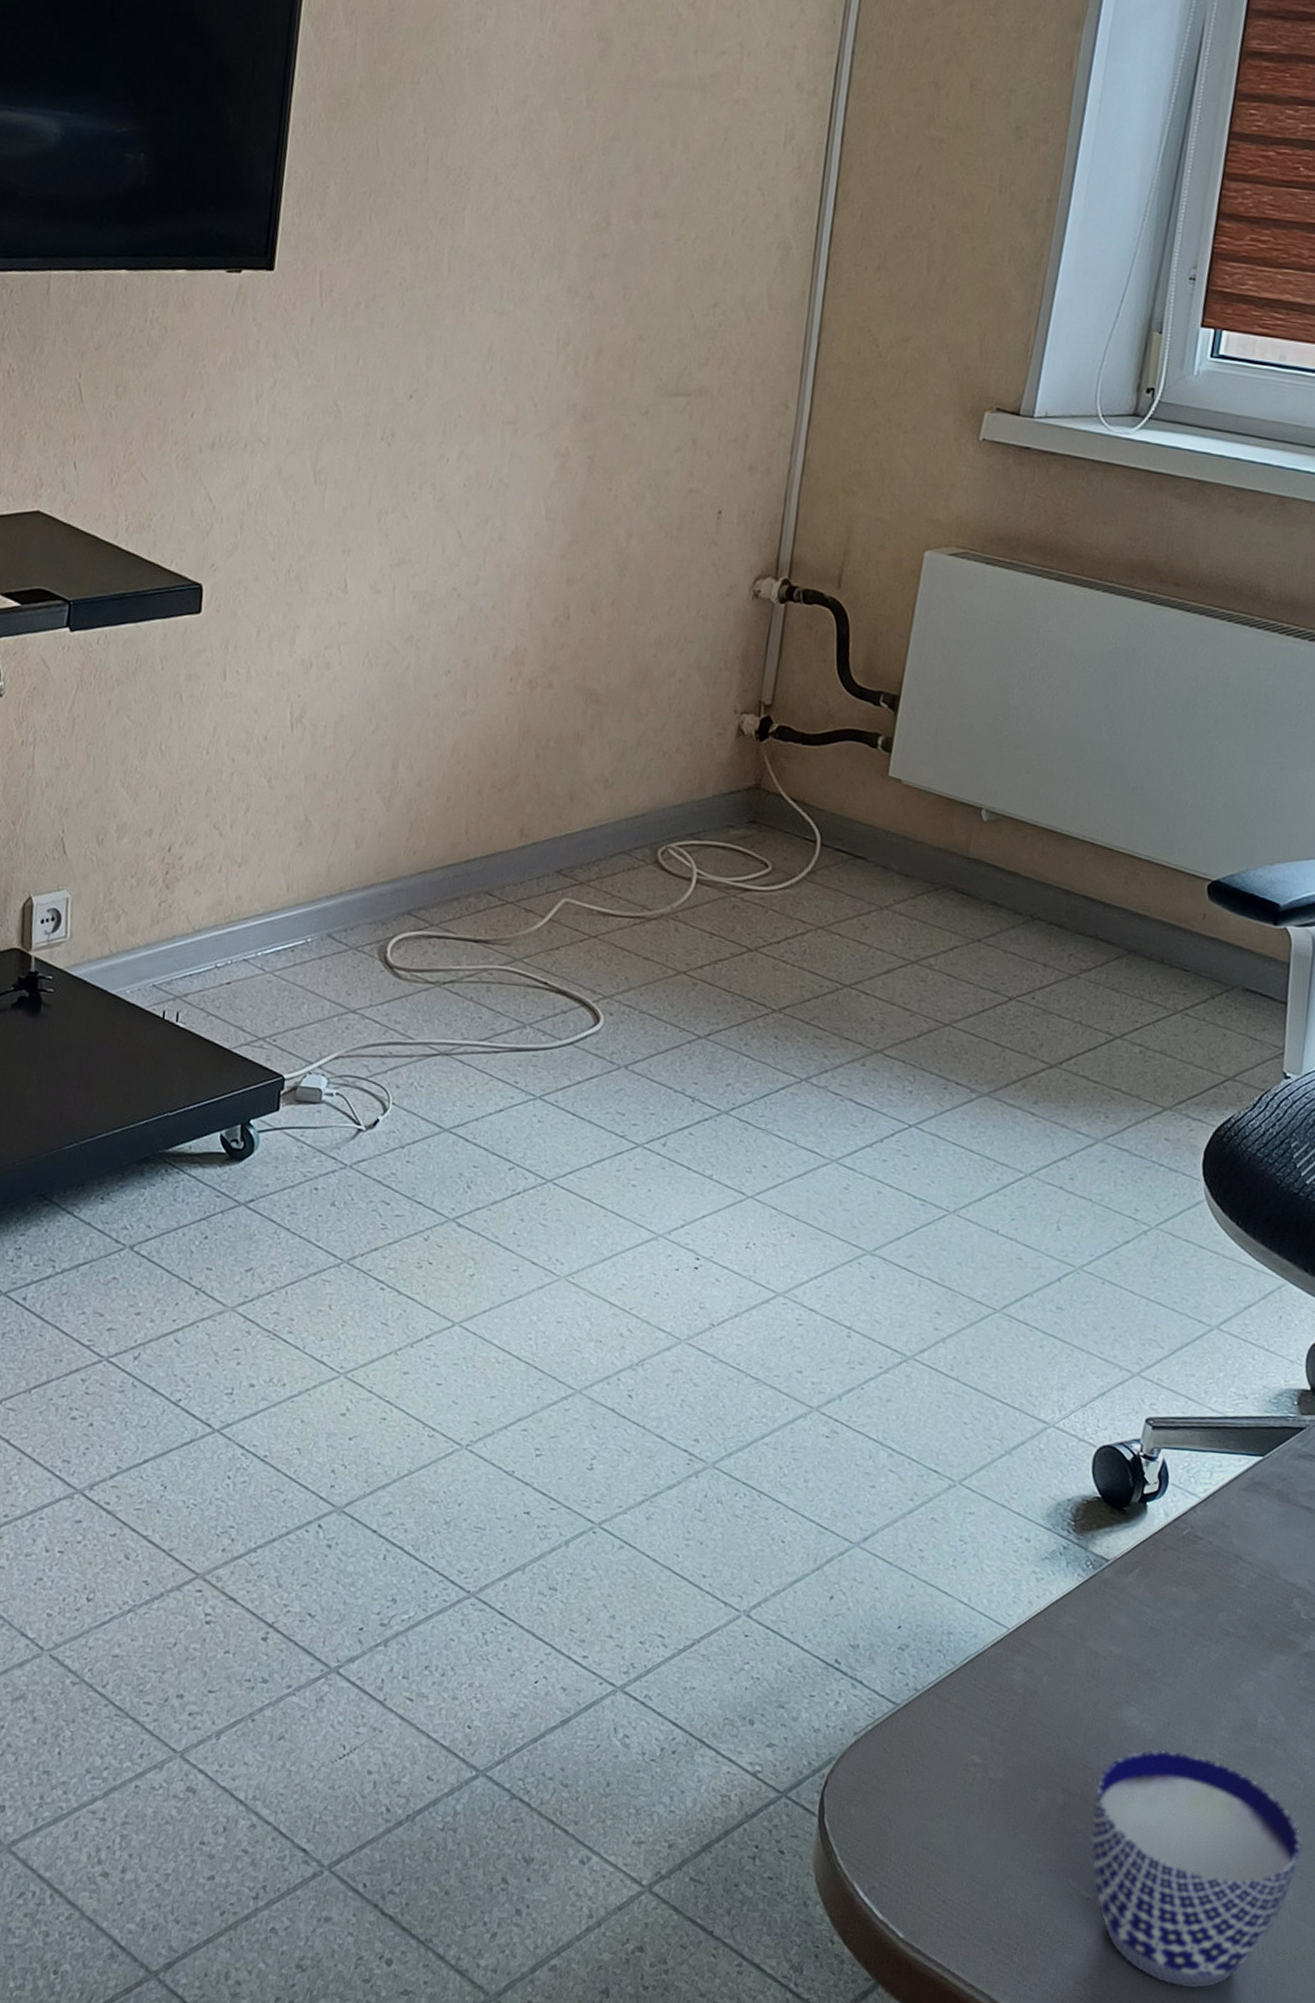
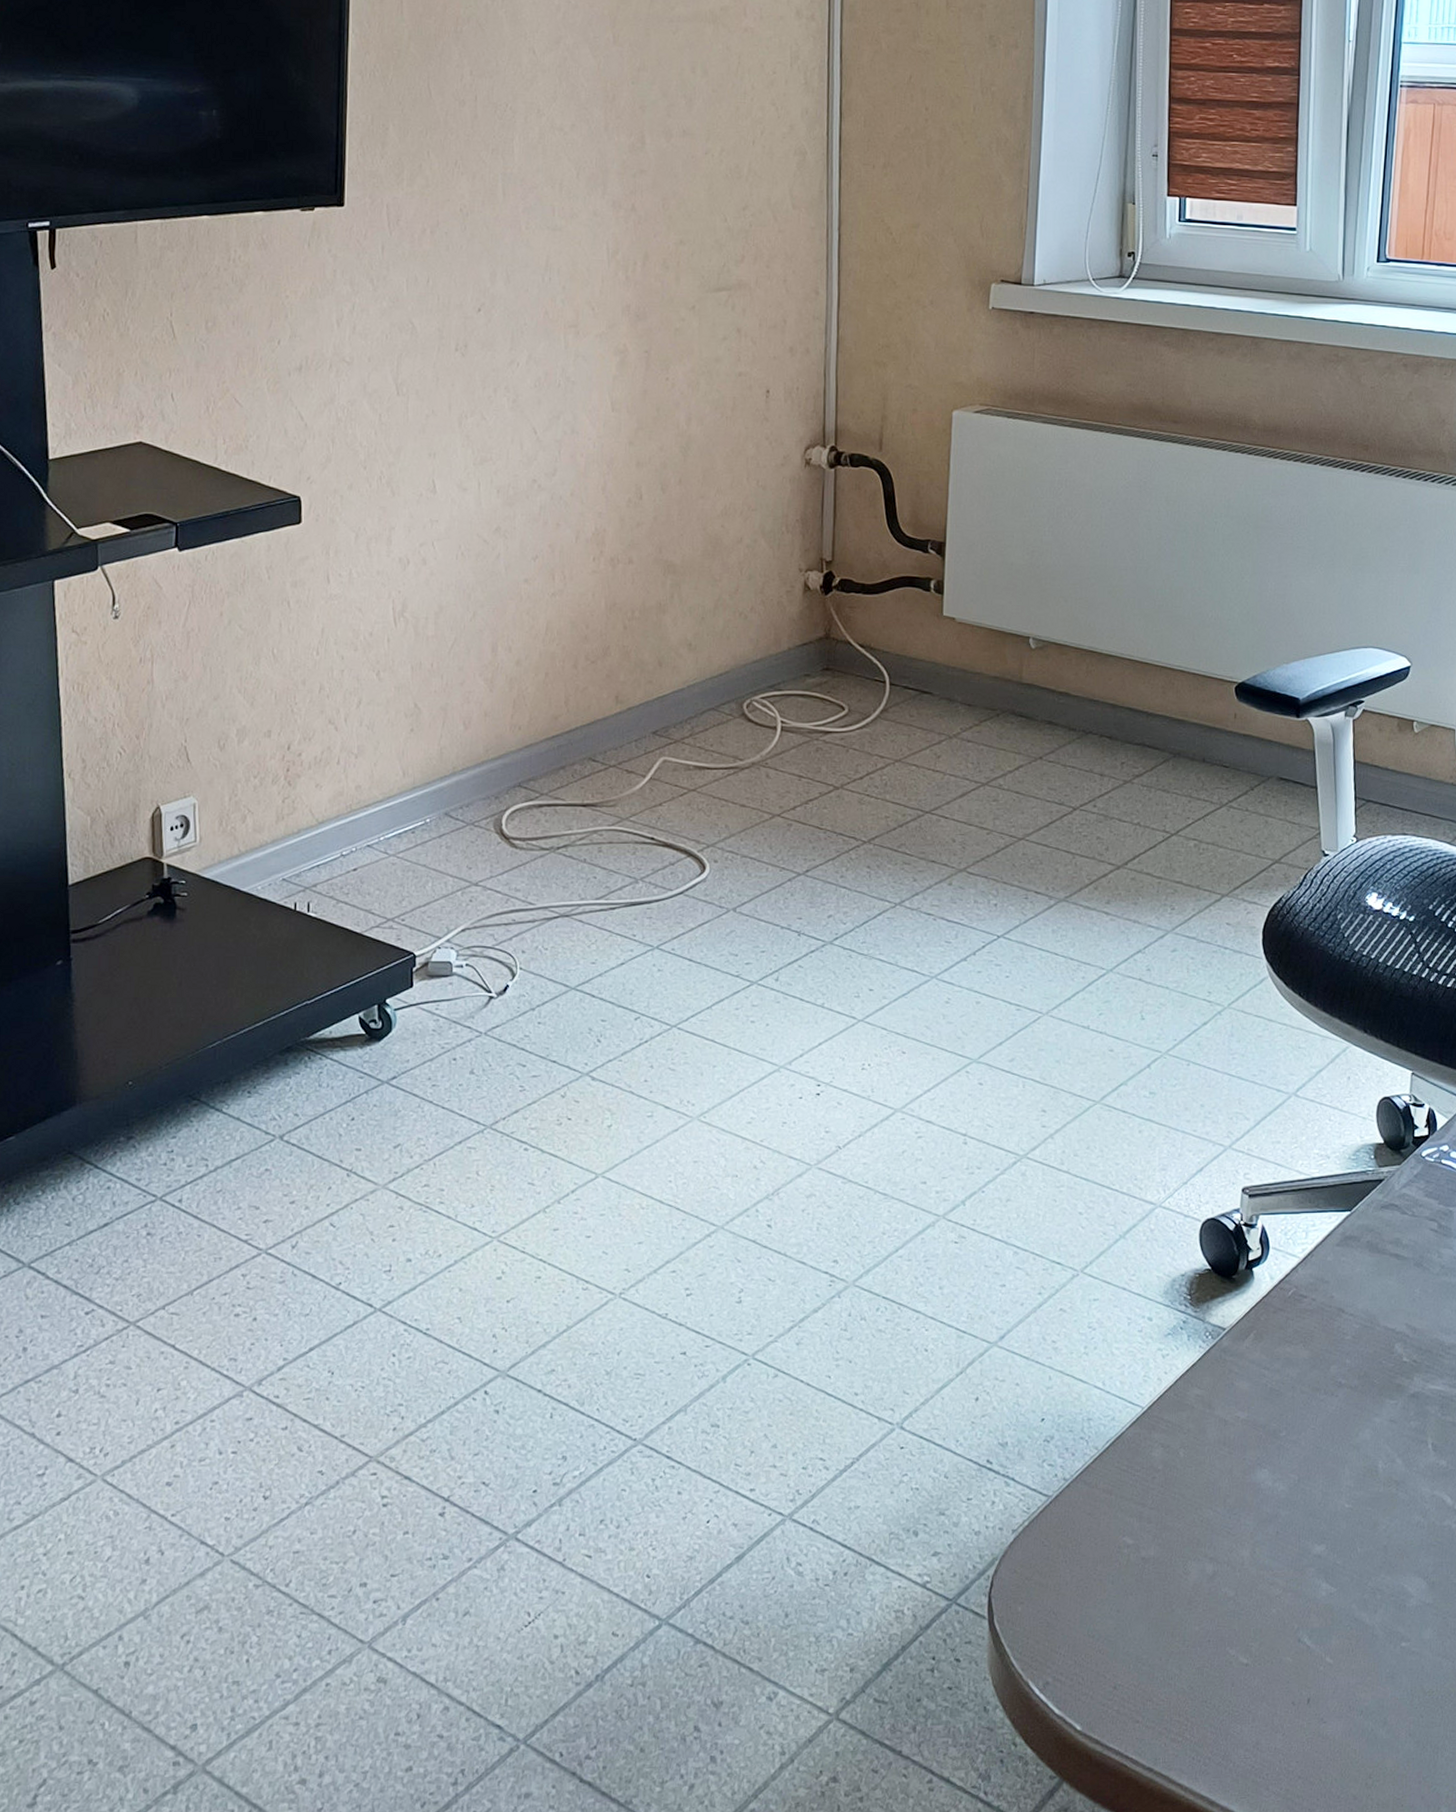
cup: present [1090,1750,1302,1989] -> none [1240,1506,1433,1740]

